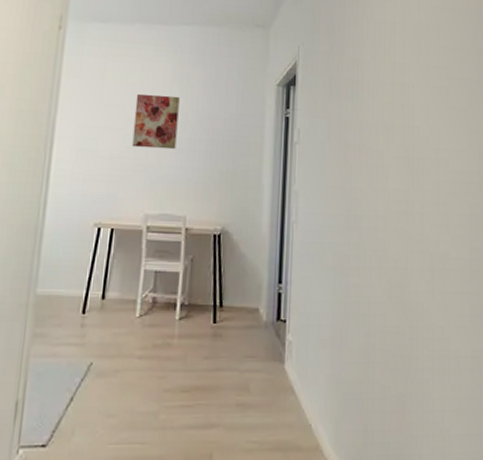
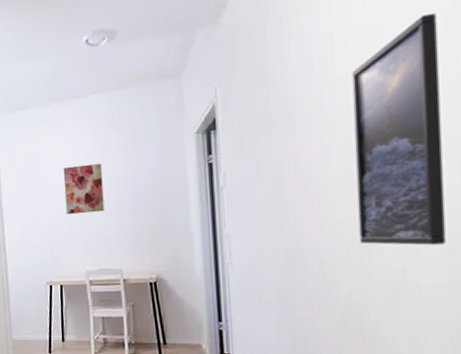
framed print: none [406,28,468,222] -> present [352,13,446,246]

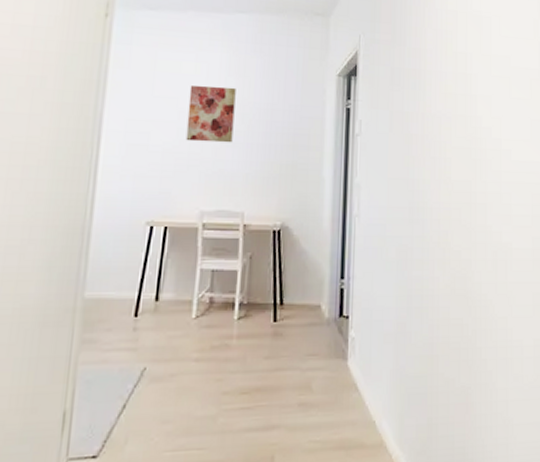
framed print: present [352,13,446,246] -> none [469,17,530,212]

